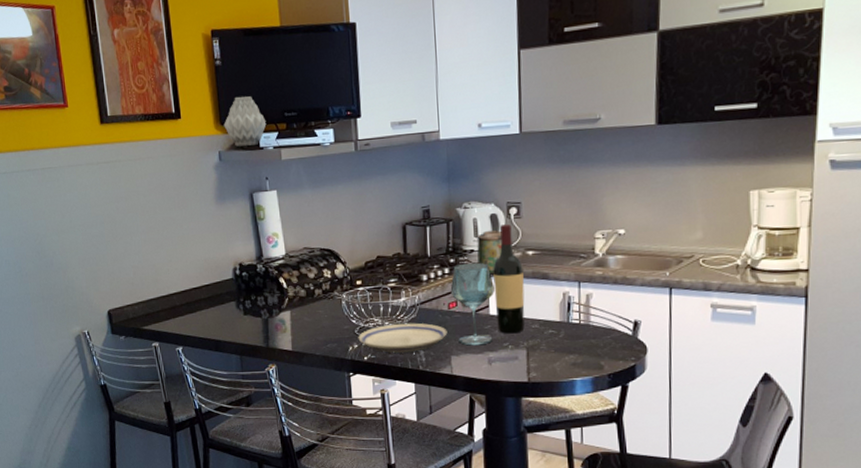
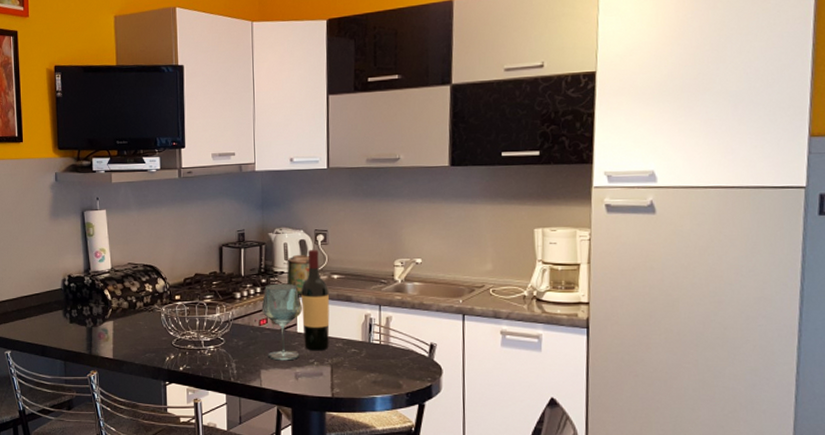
vase: present [224,96,267,147] -> none [61,124,100,170]
plate: present [358,323,448,353] -> none [175,337,258,364]

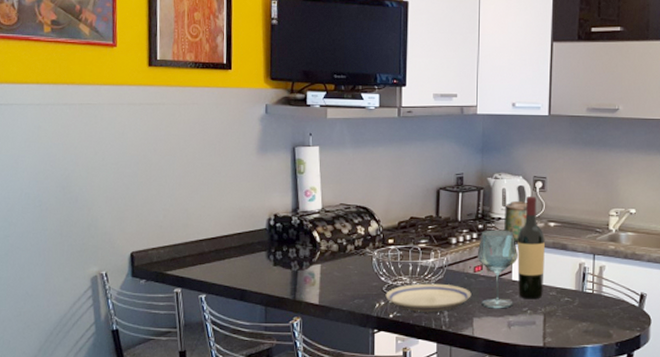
plate: none [175,337,258,364] -> present [385,283,472,312]

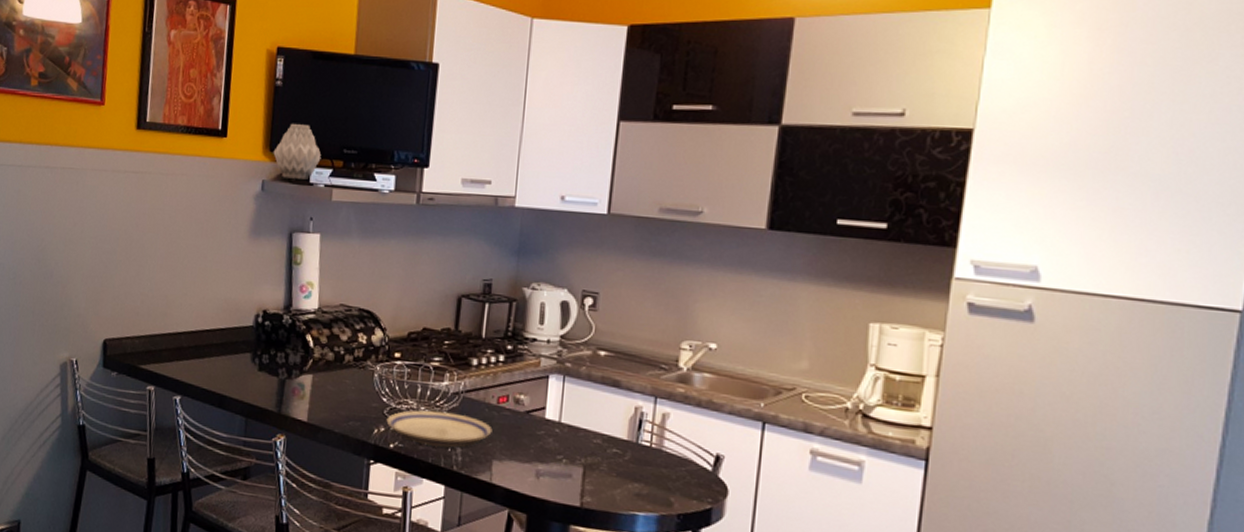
vase: none [273,55,316,103] -> present [273,123,322,181]
wine glass: present [477,229,519,309] -> none [502,352,556,454]
canister: present [504,201,528,242] -> none [539,319,572,371]
wine bottle: present [517,197,545,299] -> none [552,315,592,446]

